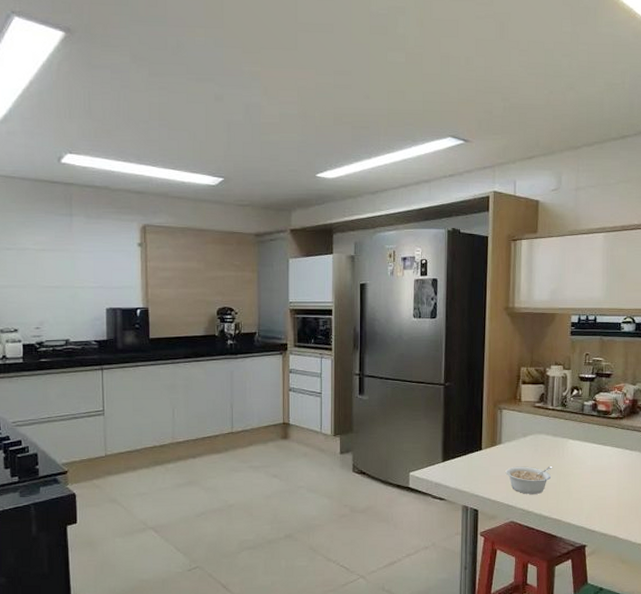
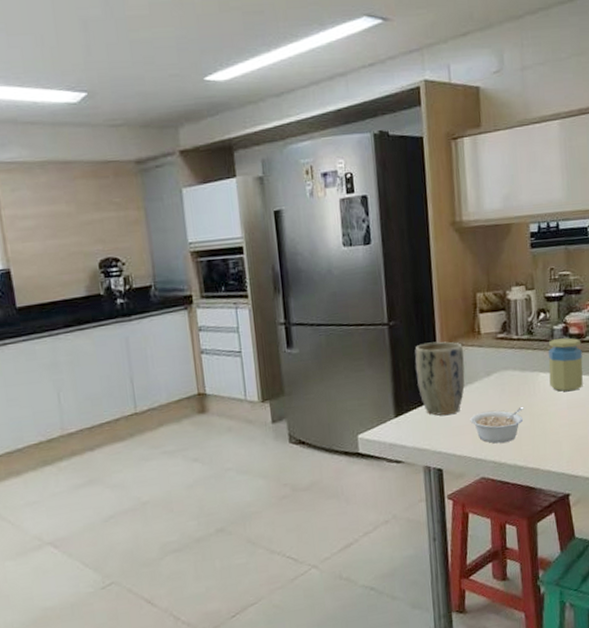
plant pot: none [463,403,505,466] -> present [414,341,465,416]
jar: none [577,413,607,458] -> present [548,338,583,392]

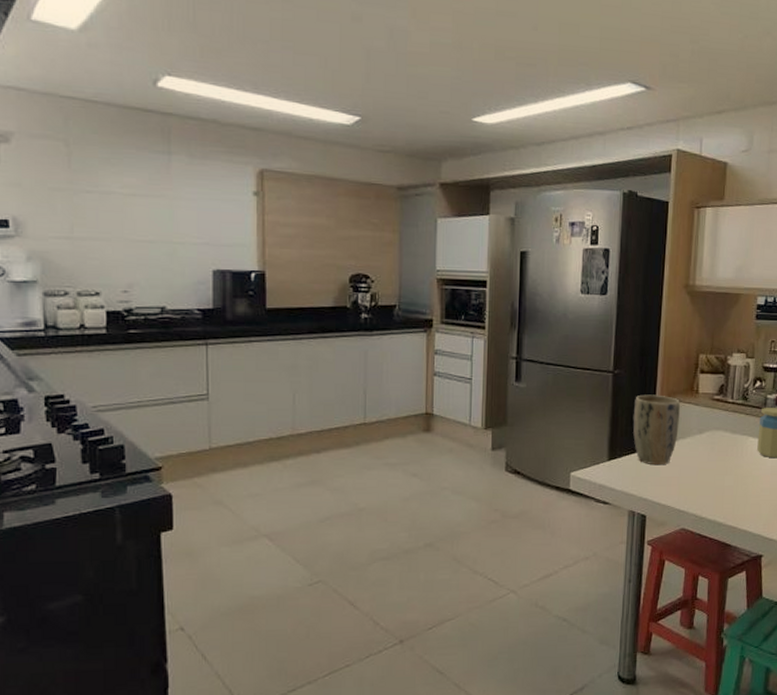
legume: present [470,407,524,444] -> none [678,467,730,498]

